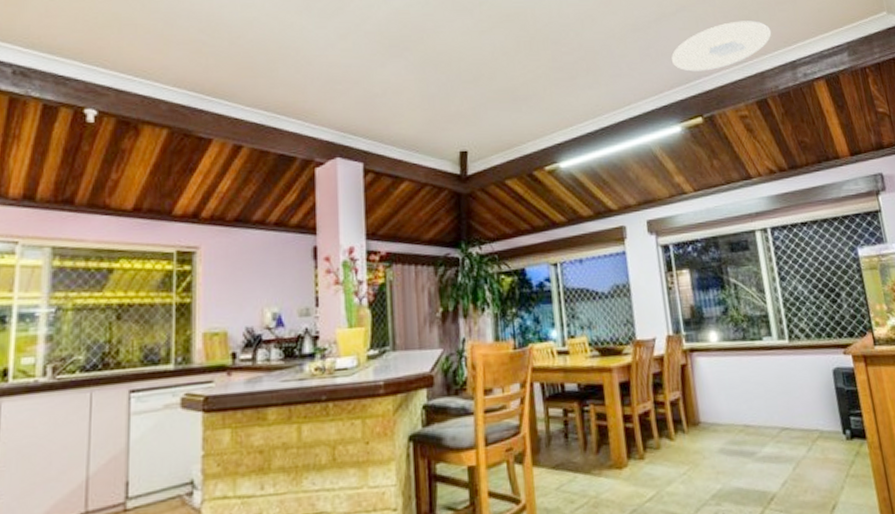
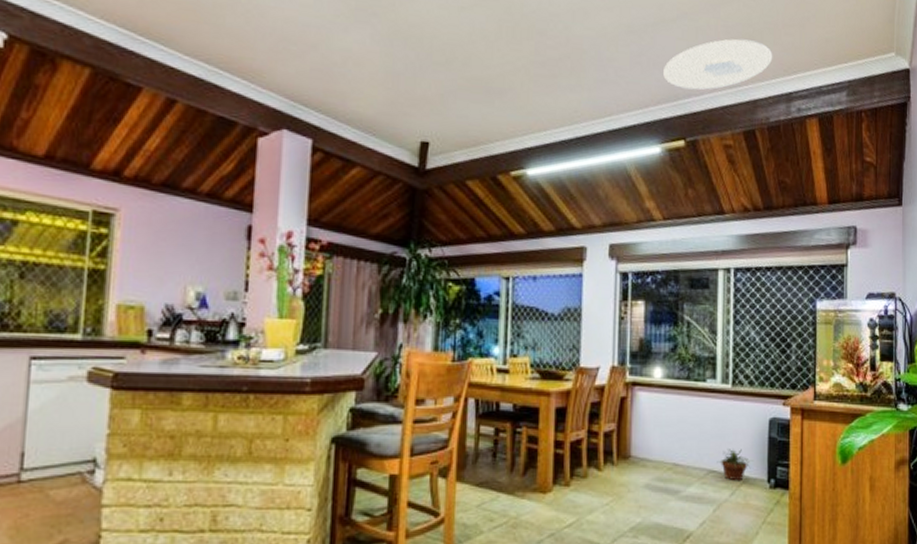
potted plant: none [787,403,824,436] -> present [717,449,751,481]

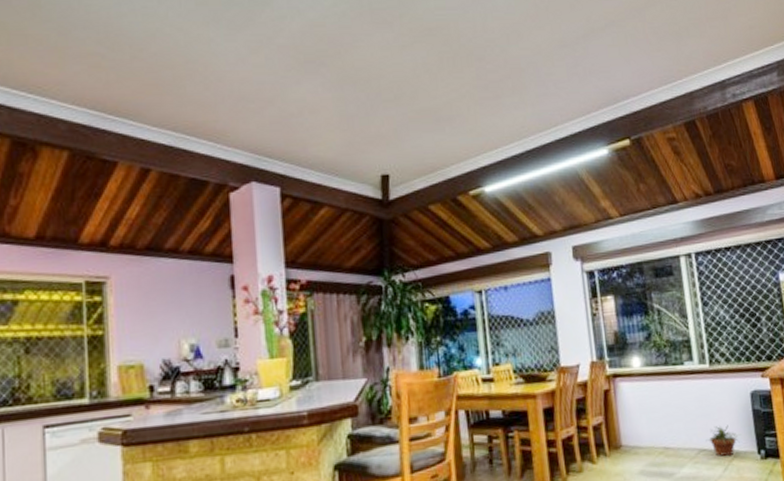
ceiling light: present [663,39,773,90] -> none [599,37,702,91]

